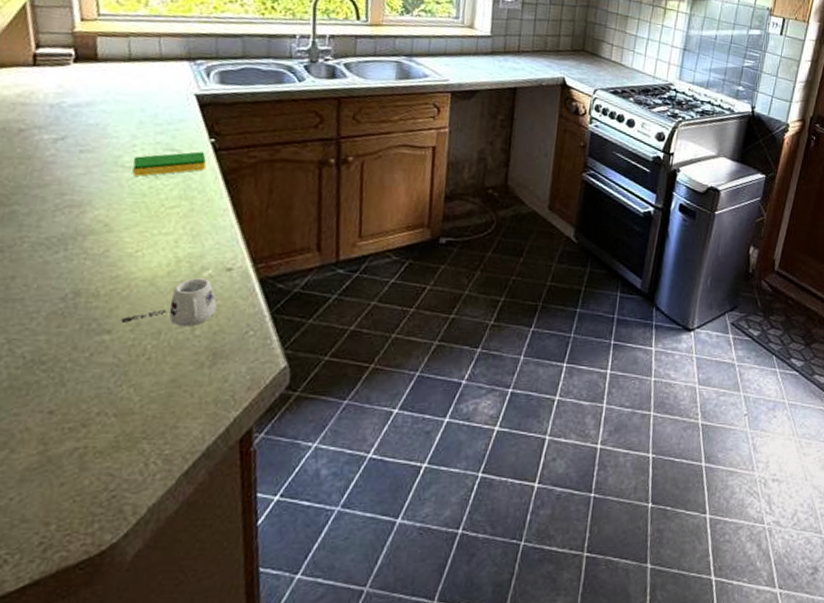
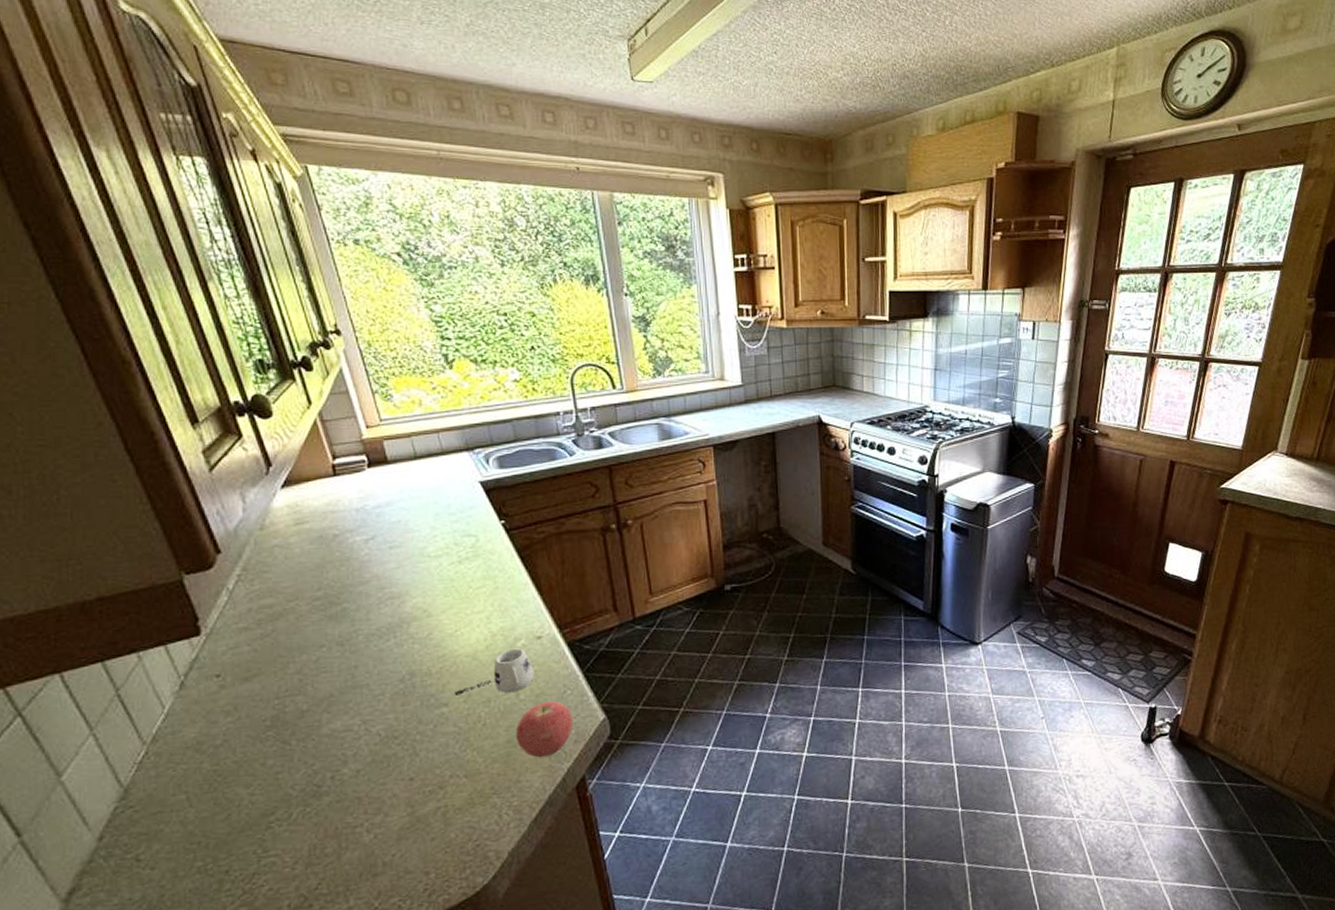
dish sponge: present [133,151,207,176] -> none [438,534,502,564]
apple: none [182,341,251,403] -> present [516,701,573,758]

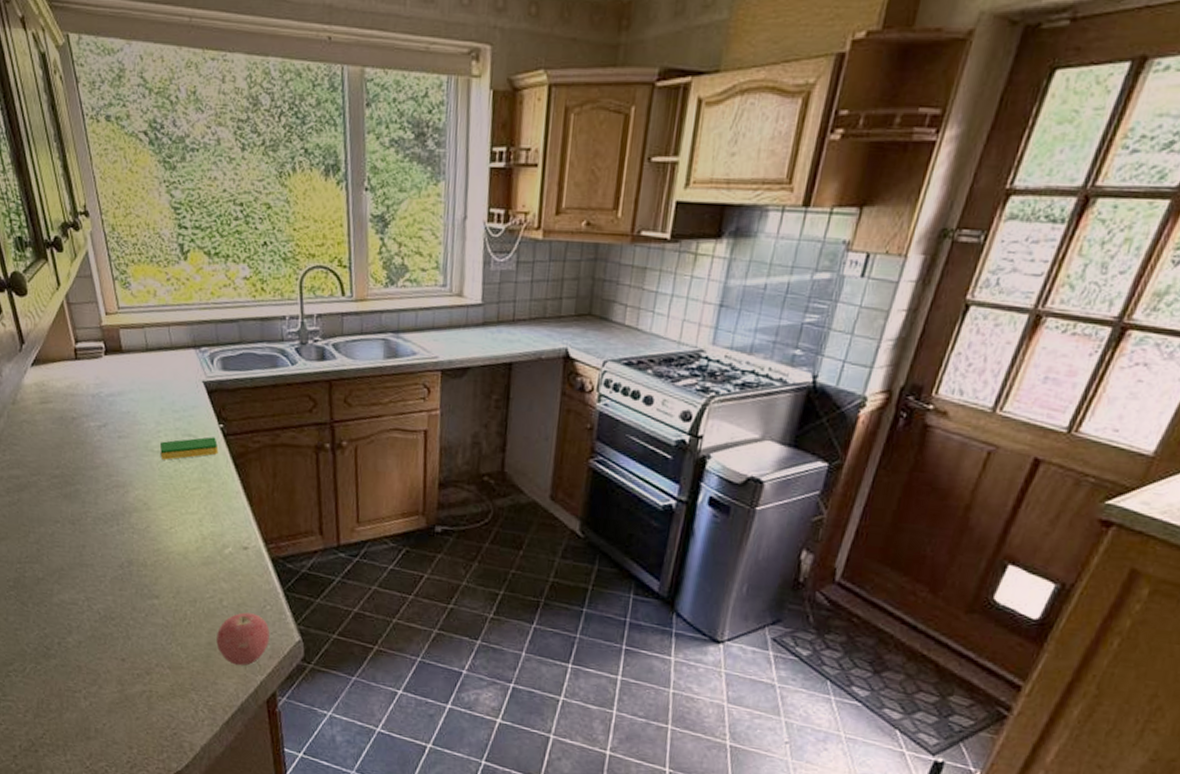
dish sponge: none [438,534,502,564] -> present [160,436,219,460]
mug: present [454,648,534,696] -> none [165,554,238,598]

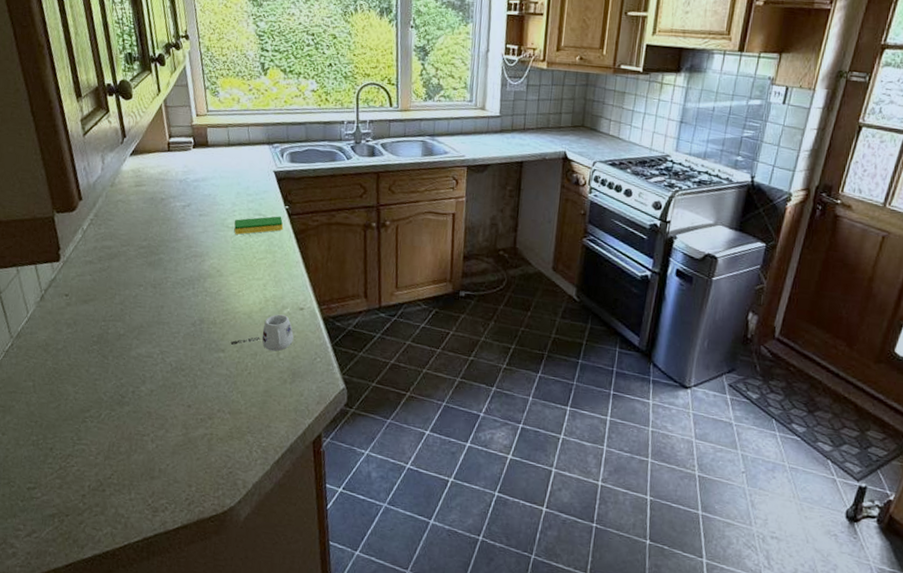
mug: none [165,554,238,598] -> present [230,314,294,352]
apple: present [216,612,270,666] -> none [272,364,319,411]

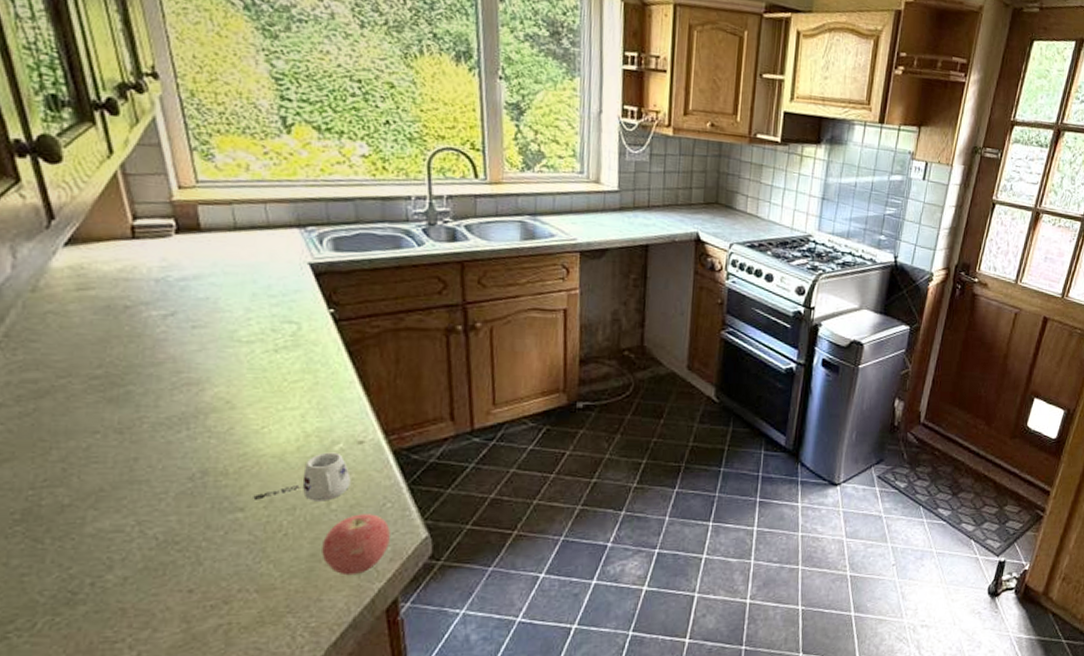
dish sponge: present [234,216,284,235] -> none [250,323,328,351]
apple: none [272,364,319,411] -> present [322,514,390,576]

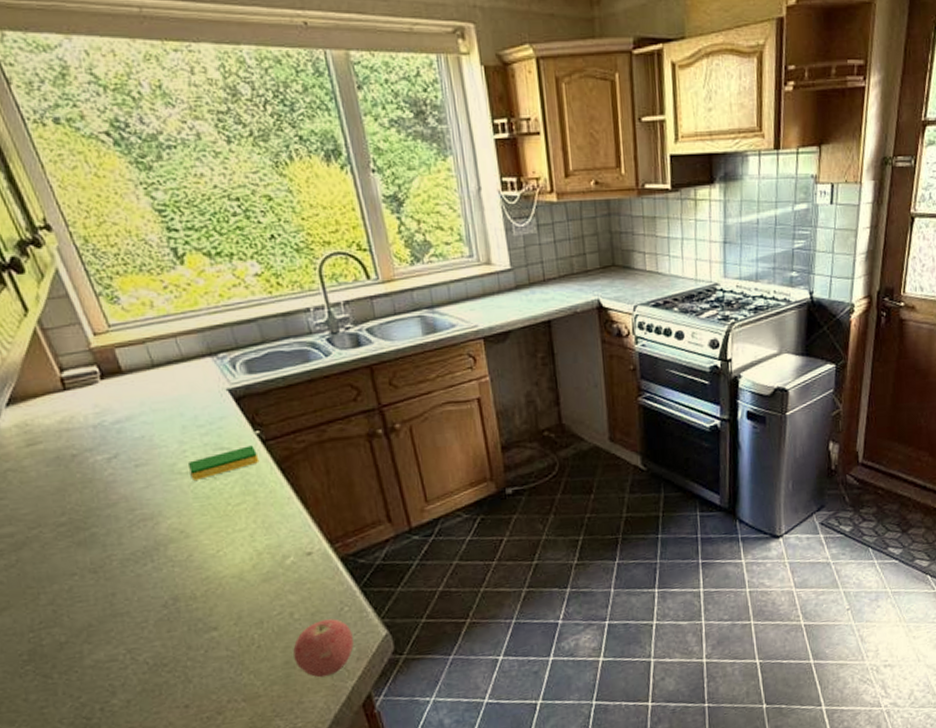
dish sponge: none [250,323,328,351] -> present [189,445,260,480]
mug: present [253,452,351,501] -> none [223,566,308,619]

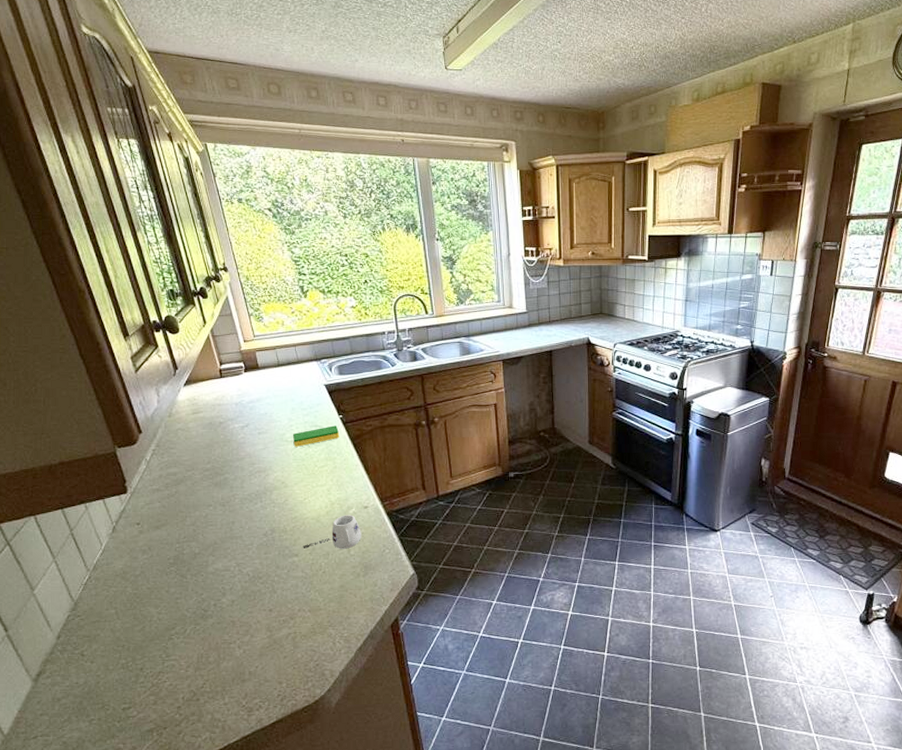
mug: none [223,566,308,619] -> present [303,515,361,549]
apple: present [293,619,354,678] -> none [347,557,389,601]

